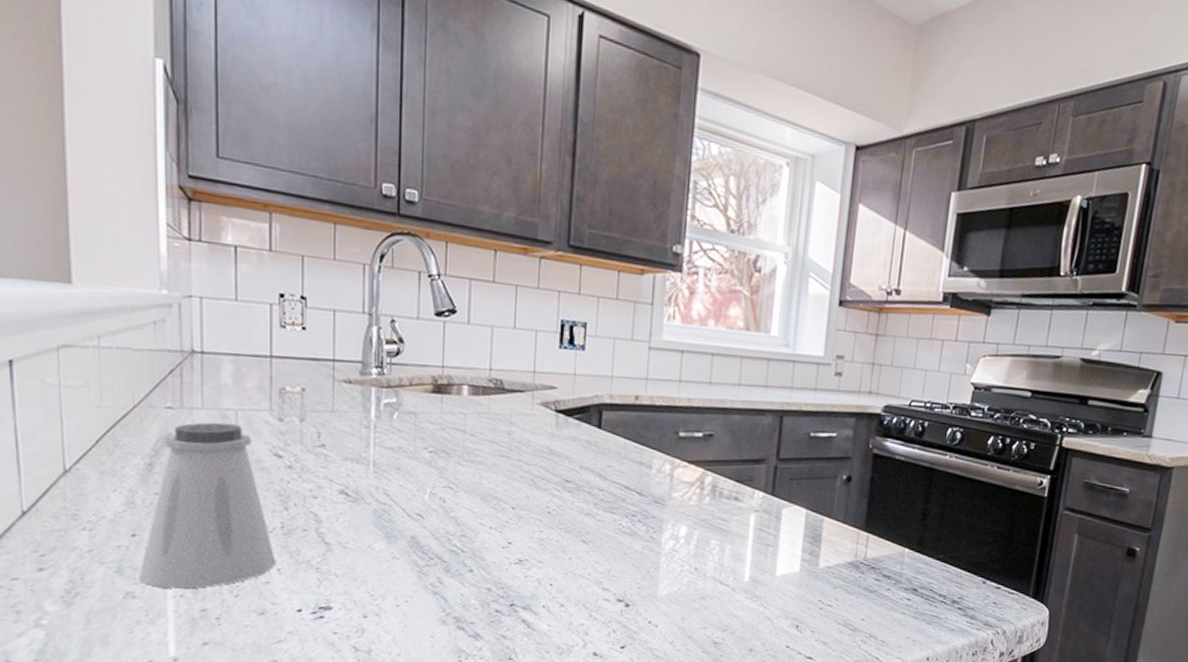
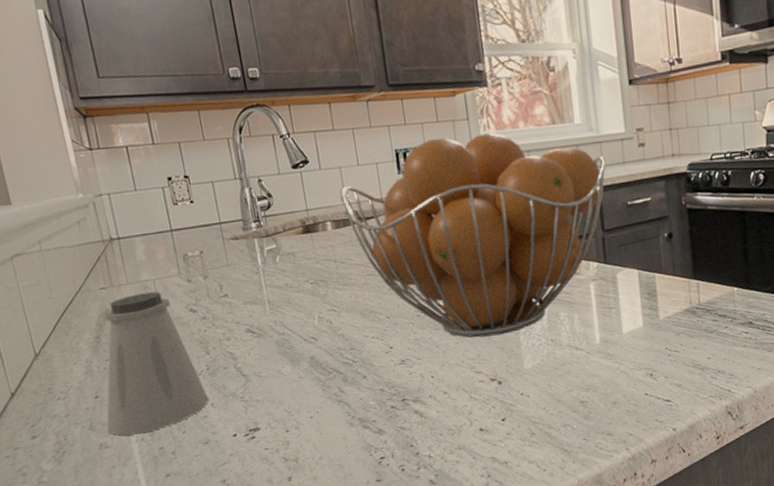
fruit basket: none [486,316,796,552] -> present [340,132,606,338]

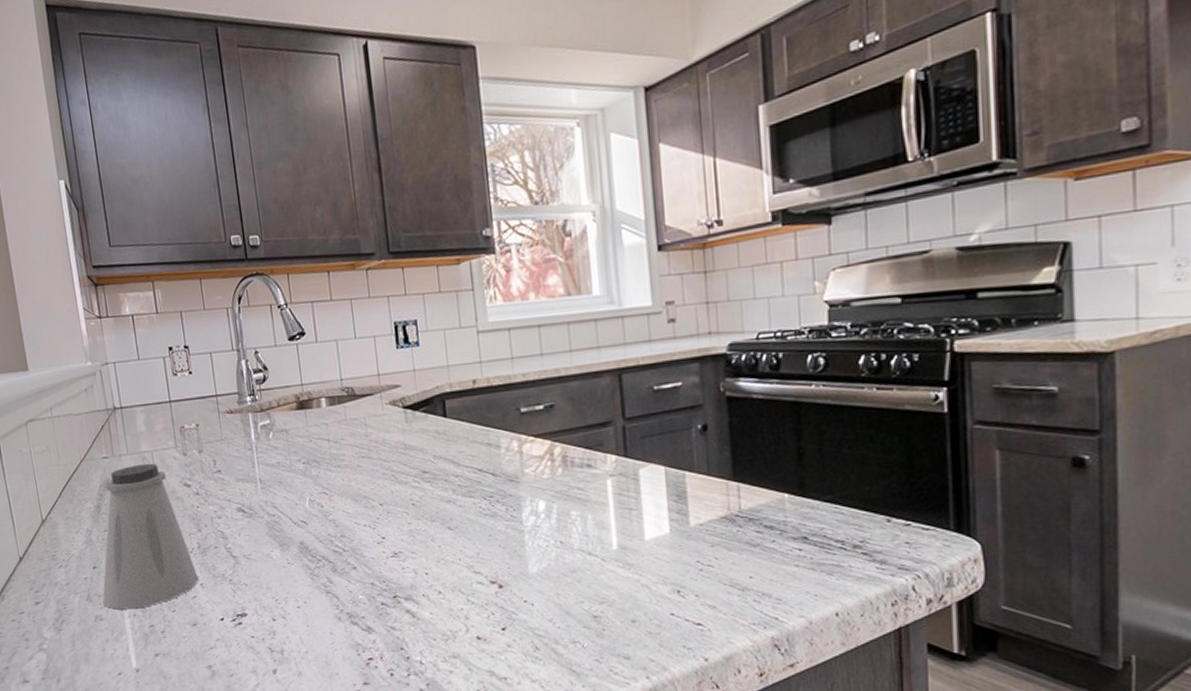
fruit basket: present [340,132,606,338] -> none [335,305,628,533]

